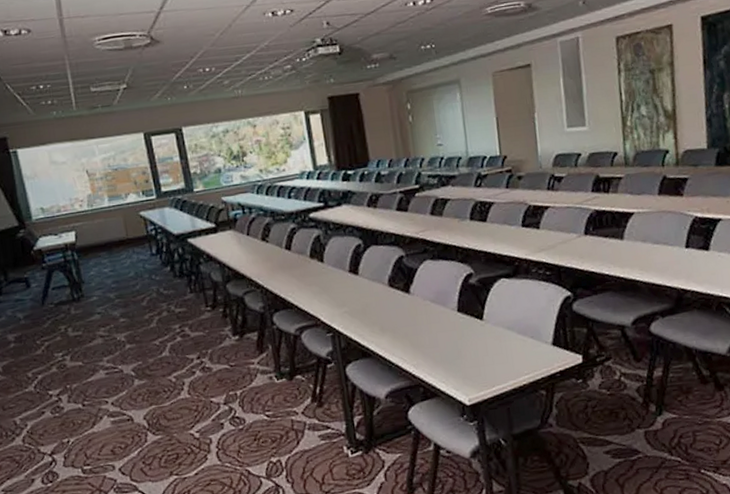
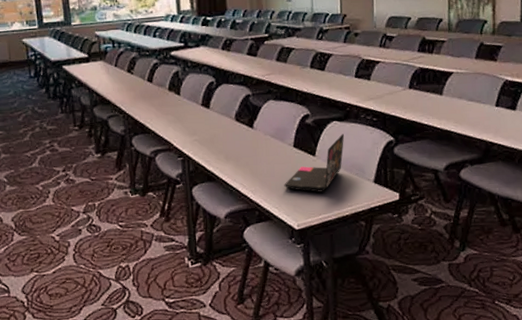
laptop: none [450,292,515,361] -> present [284,134,345,192]

